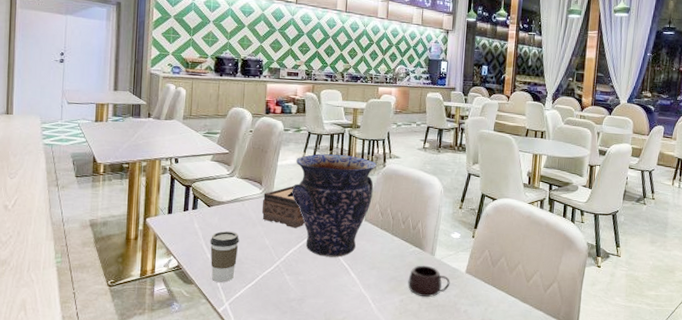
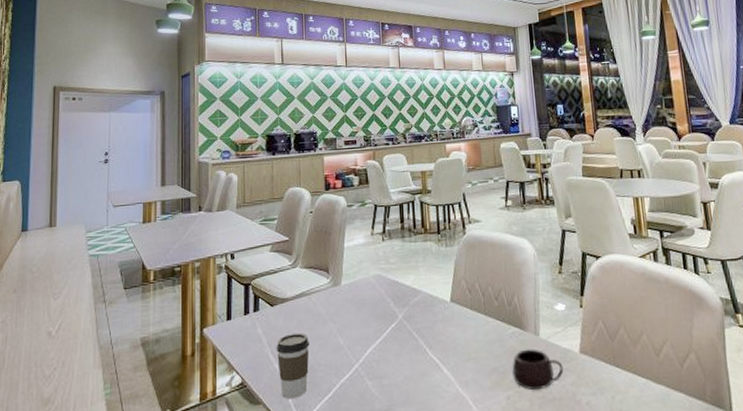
tissue box: present [262,185,305,229] -> none [331,269,382,321]
vase: present [292,154,378,258] -> none [363,226,457,352]

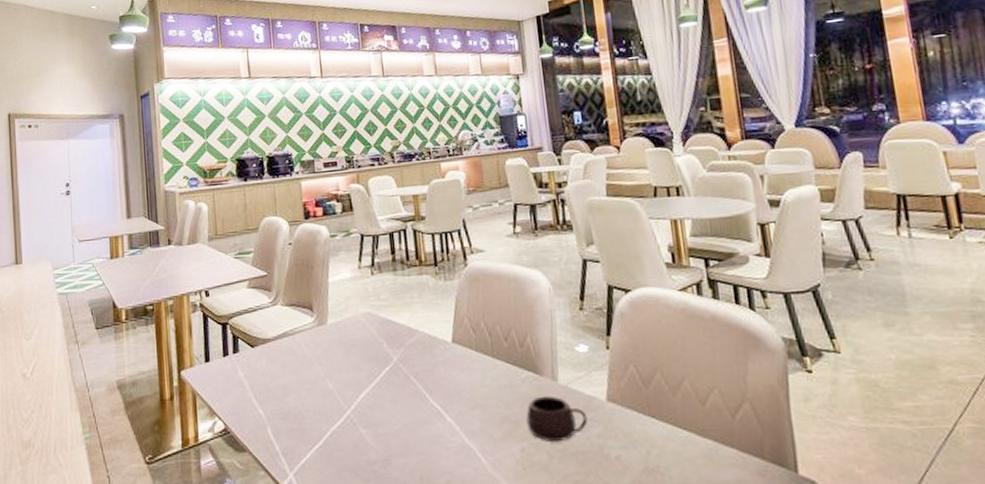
coffee cup: present [276,333,310,399] -> none [259,376,296,446]

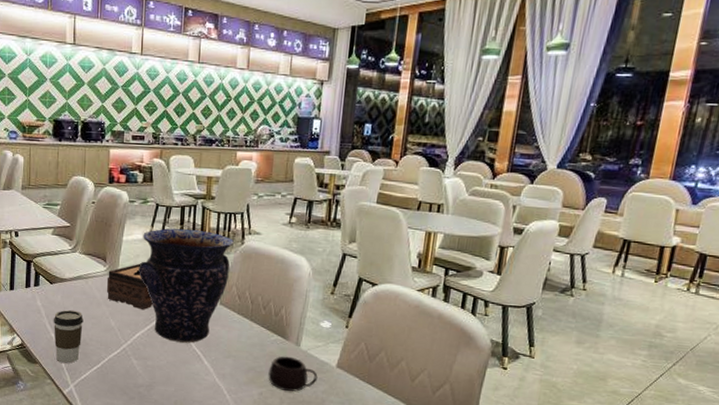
coffee cup: none [259,376,296,446] -> present [53,309,83,364]
tissue box: none [316,306,374,364] -> present [106,263,153,310]
vase: none [351,257,457,398] -> present [138,228,235,343]

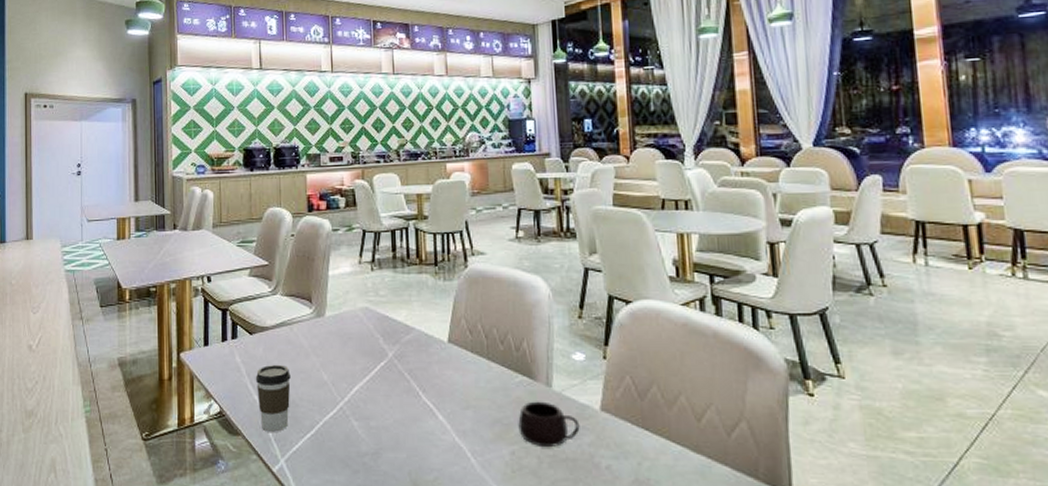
tissue box: present [106,263,153,310] -> none [314,301,370,358]
vase: present [138,228,235,343] -> none [350,256,457,394]

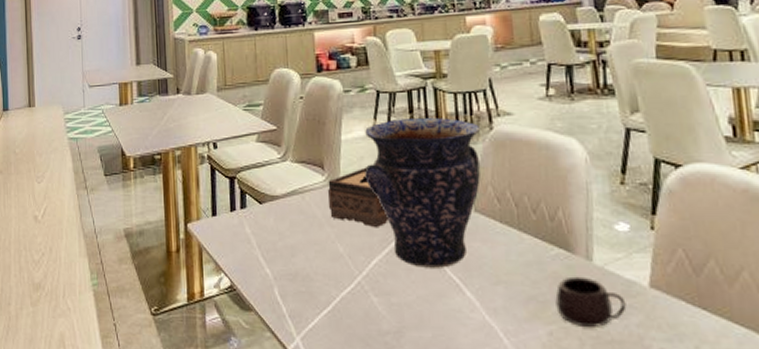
coffee cup: present [255,364,291,432] -> none [266,235,304,308]
tissue box: none [314,301,370,358] -> present [327,167,388,228]
vase: none [350,256,457,394] -> present [365,118,481,268]

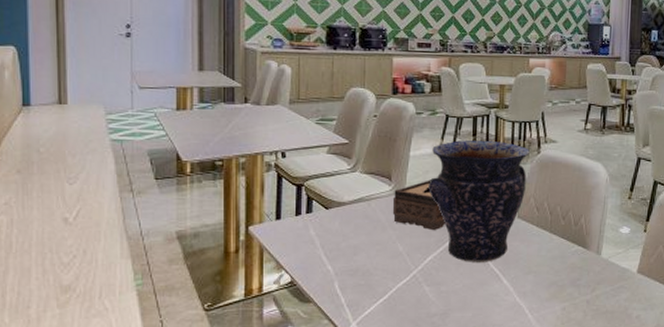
mug: present [555,276,627,328] -> none [570,266,620,304]

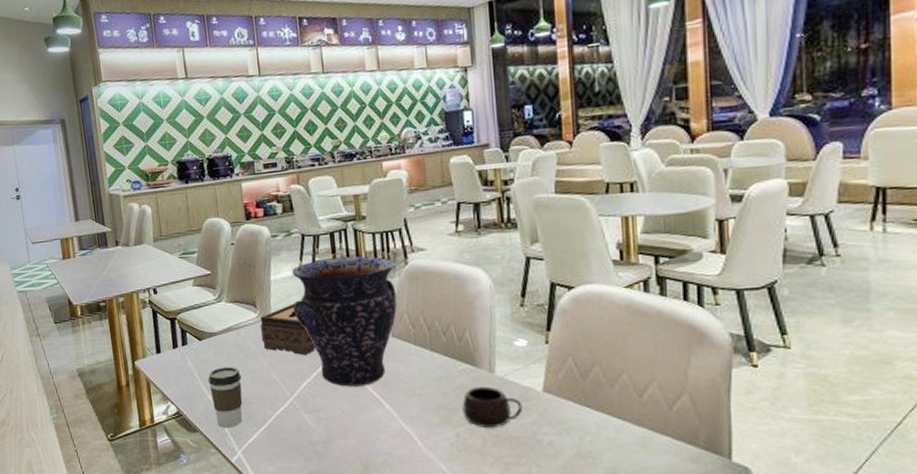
coffee cup: none [329,237,366,299] -> present [207,366,243,428]
mug: none [570,266,620,304] -> present [462,386,523,428]

